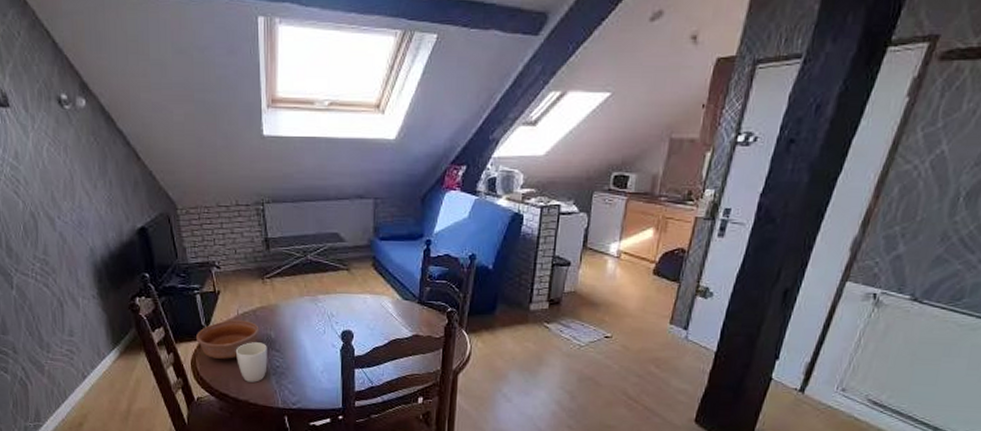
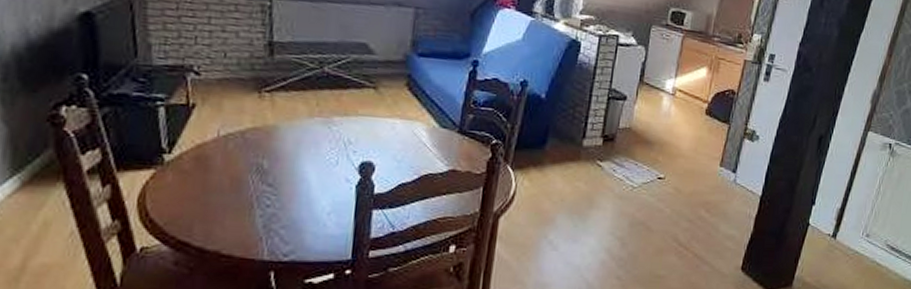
bowl: present [195,320,259,359] -> none [149,143,248,195]
cup: present [235,342,268,382] -> none [207,172,256,227]

